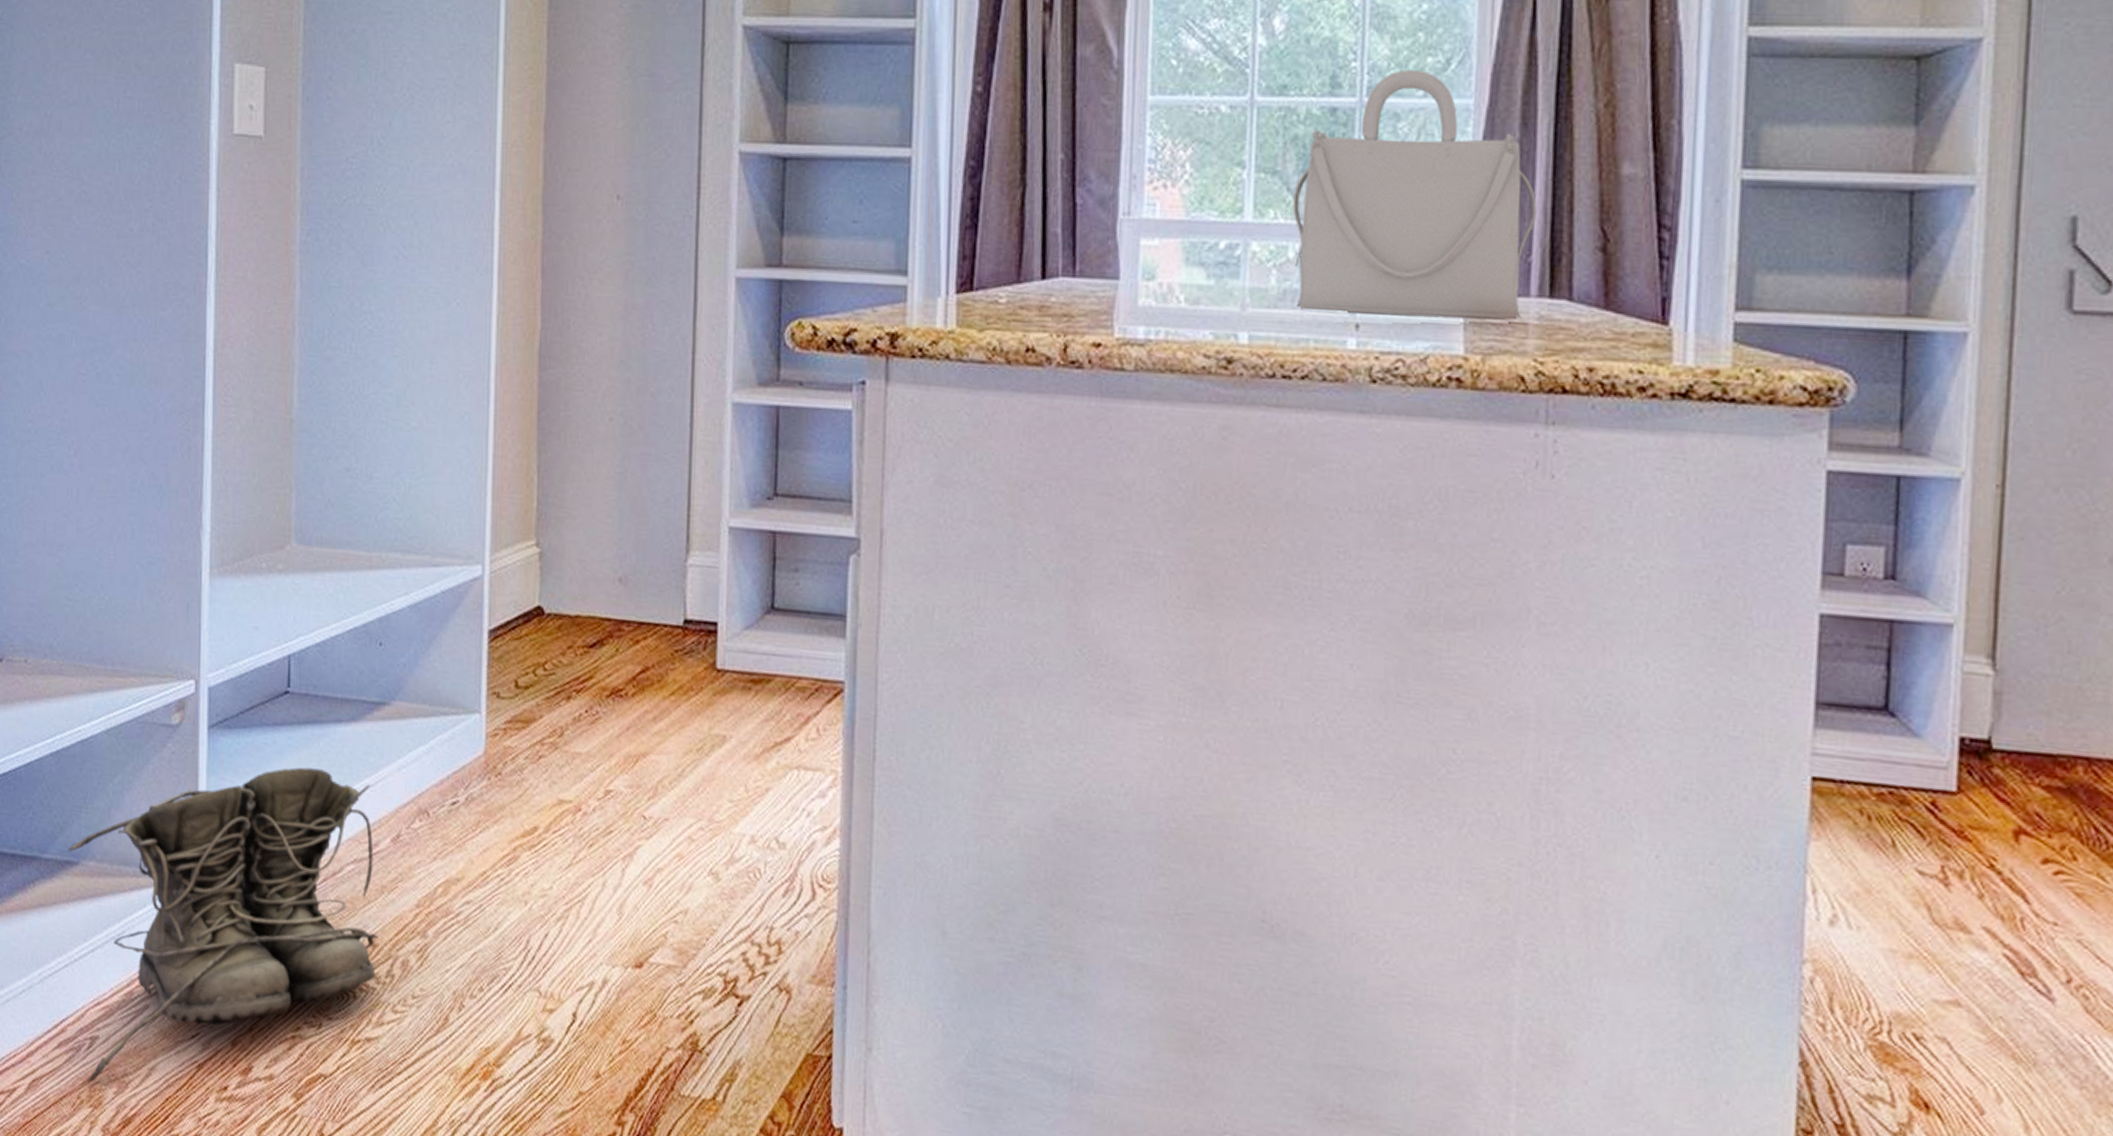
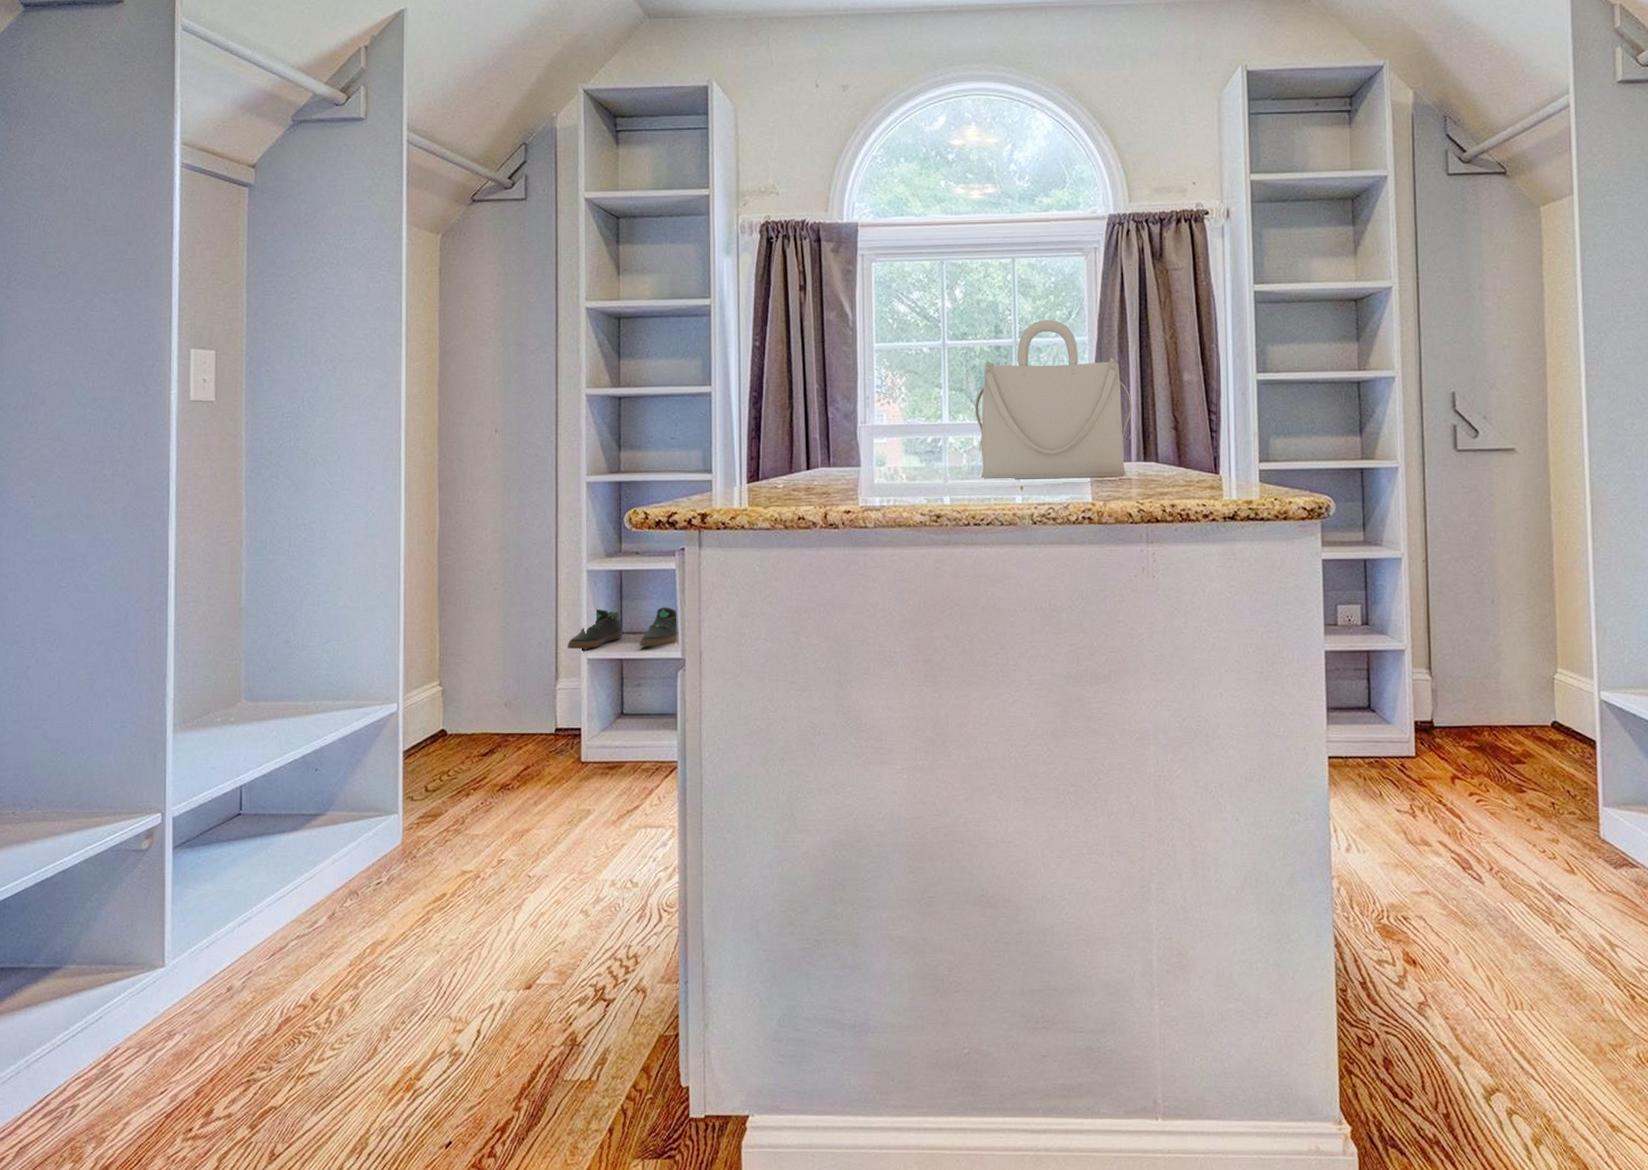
boot: present [68,767,378,1083] -> none [51,870,318,1143]
shoe: none [703,457,854,519] -> present [567,607,678,650]

